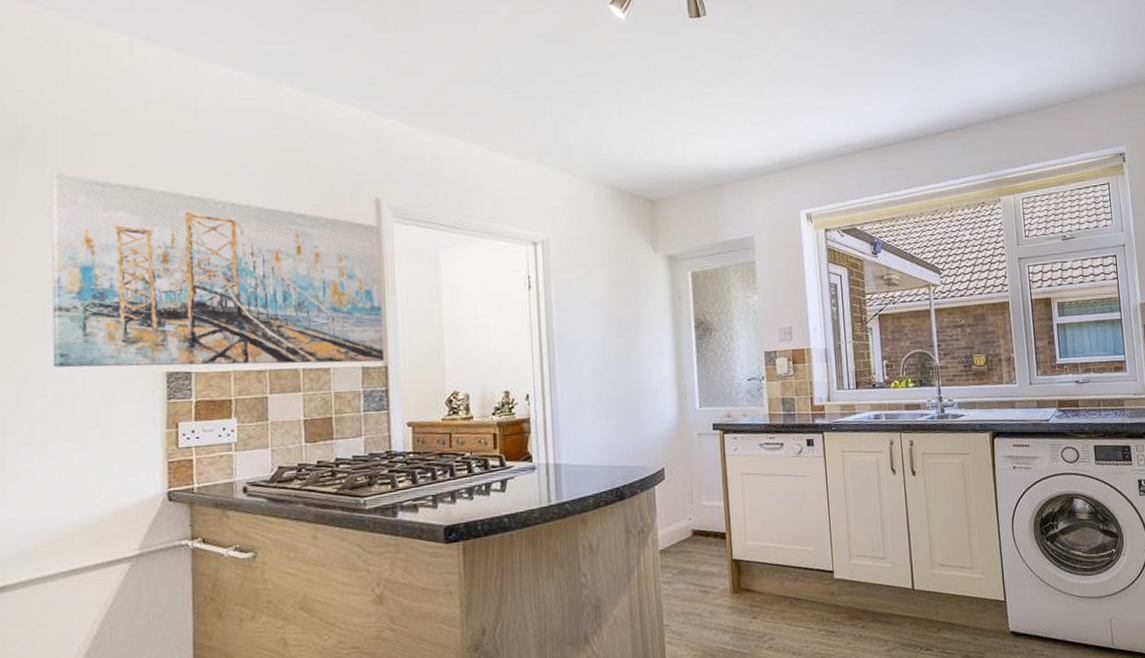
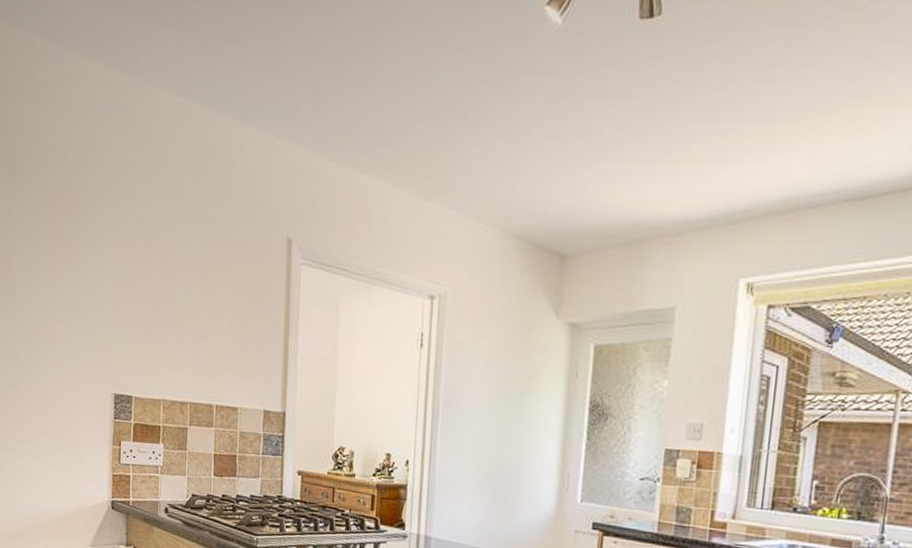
wall art: present [50,173,385,368] -> none [37,199,288,407]

